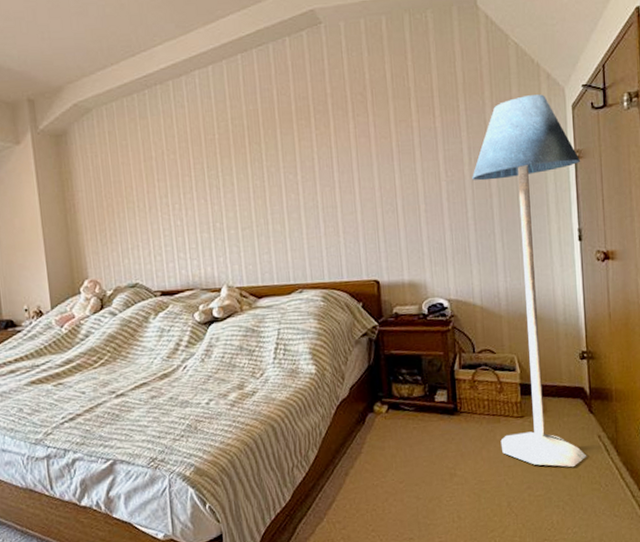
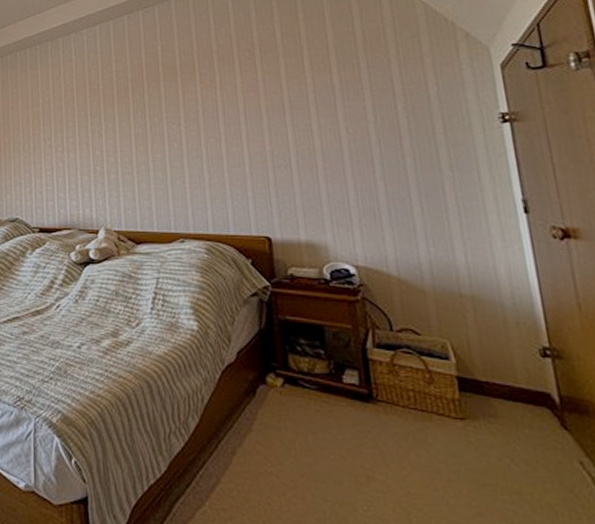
floor lamp: present [472,94,587,468] -> none [379,53,565,499]

